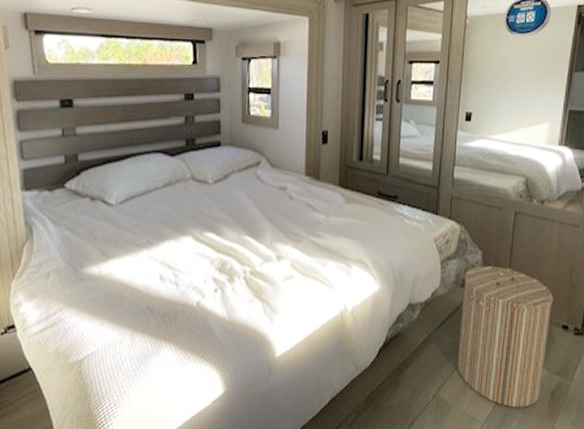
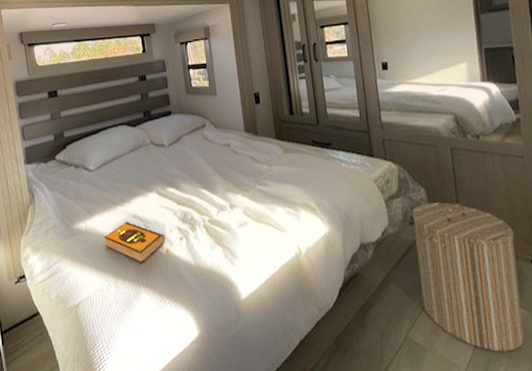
hardback book: none [121,269,197,316] -> present [104,222,165,263]

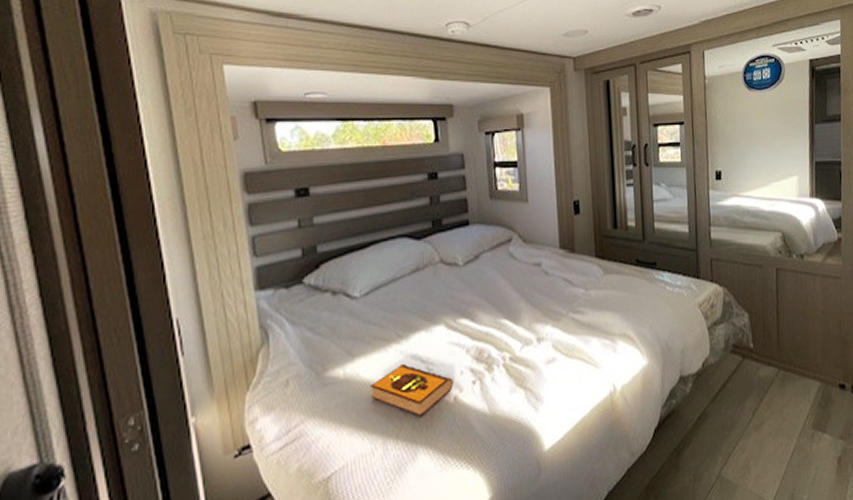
laundry hamper: present [411,202,525,352] -> none [733,327,827,481]

